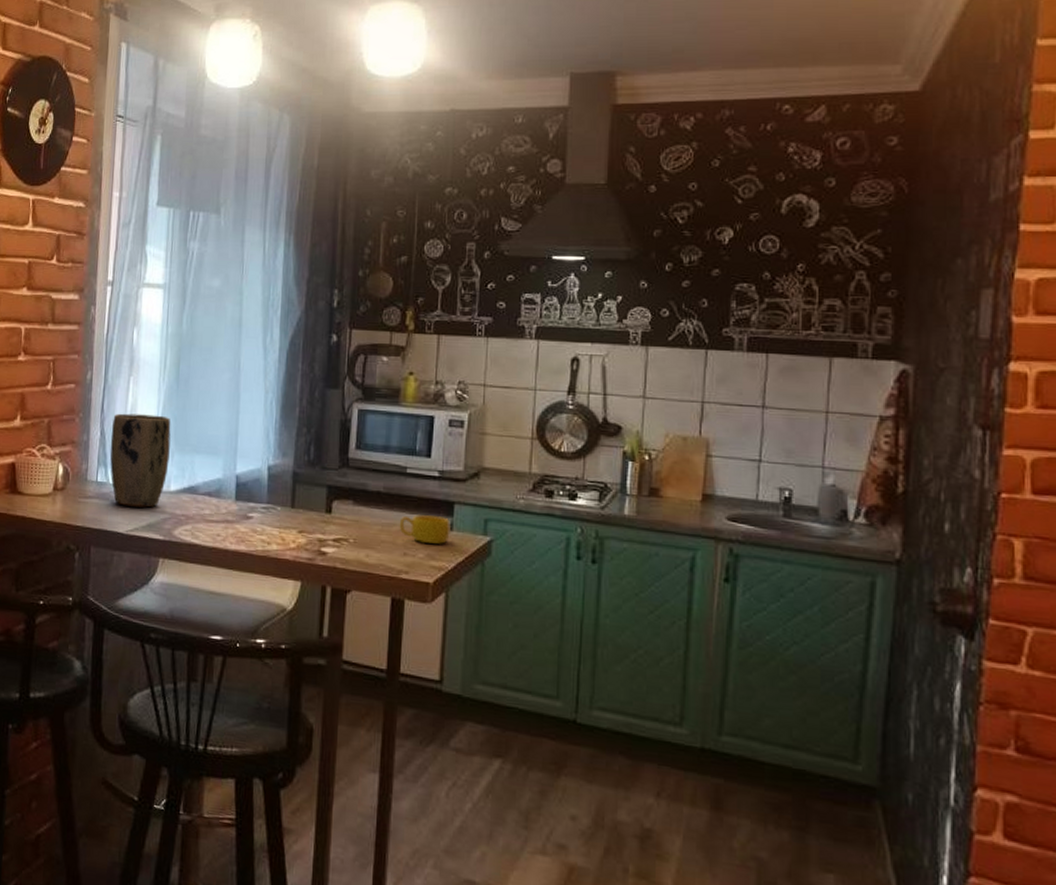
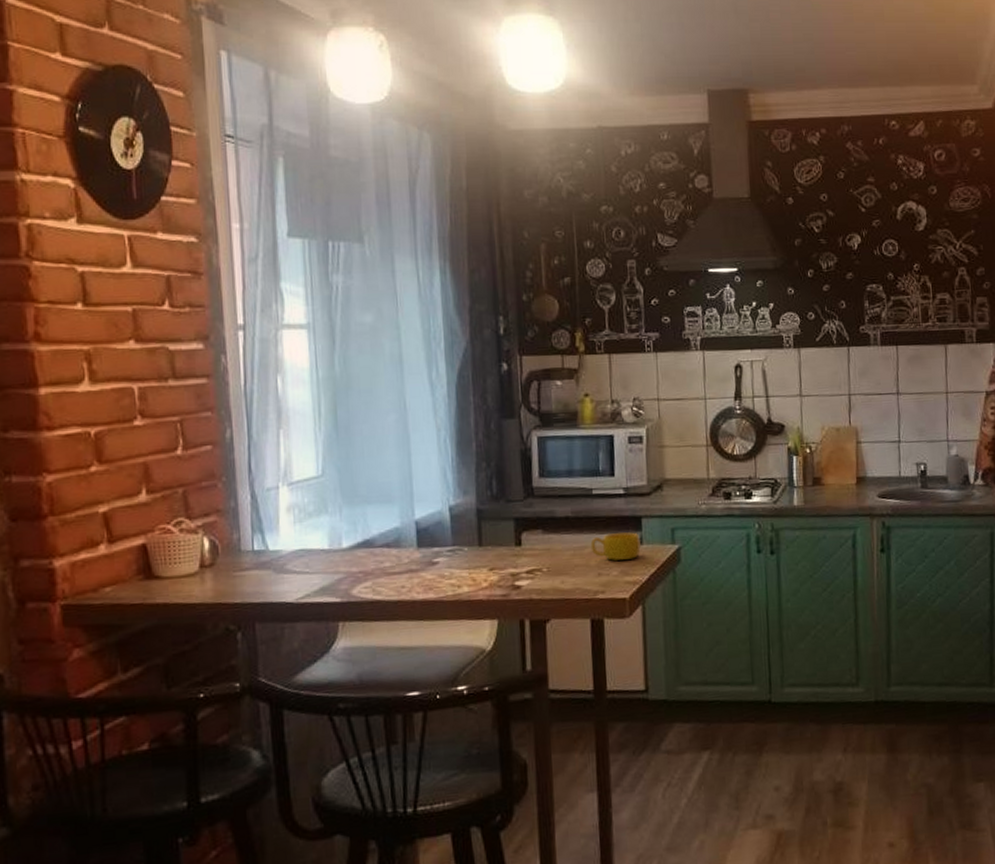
plant pot: present [110,413,171,508] -> none [263,468,338,573]

